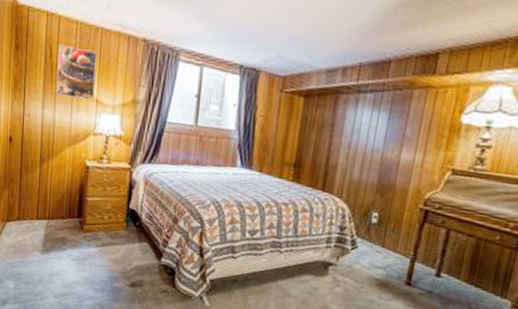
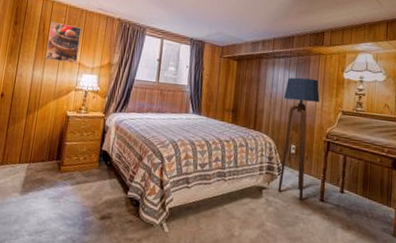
floor lamp: none [349,120,422,283] -> present [278,77,320,201]

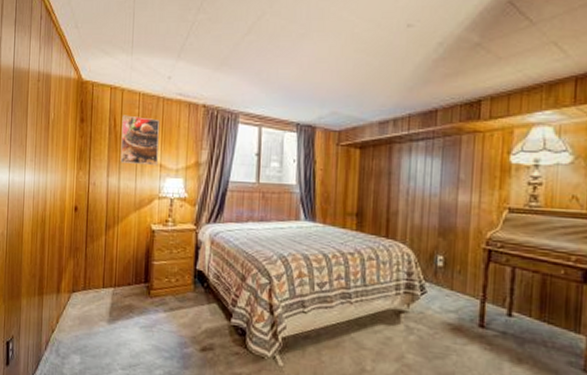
floor lamp: present [278,77,320,201] -> none [421,166,476,327]

